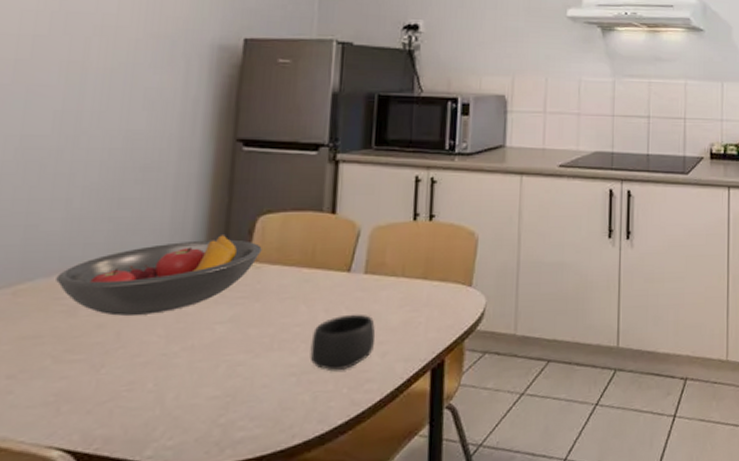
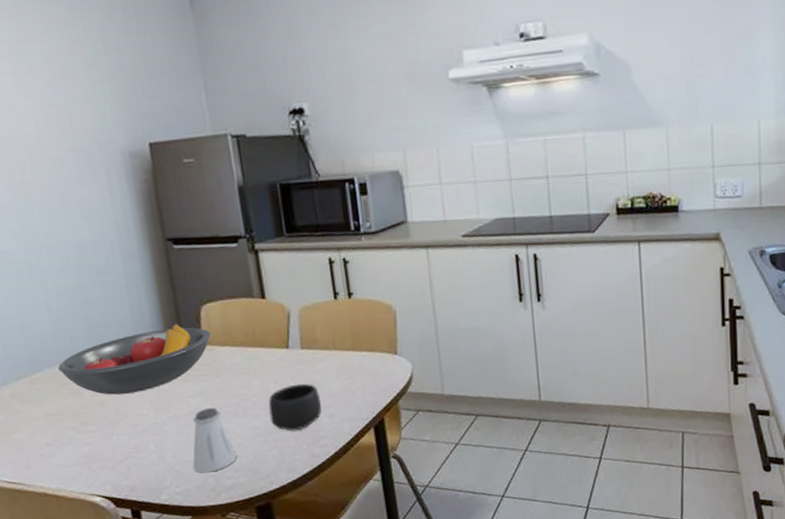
saltshaker: none [197,338,258,422] -> present [192,408,237,473]

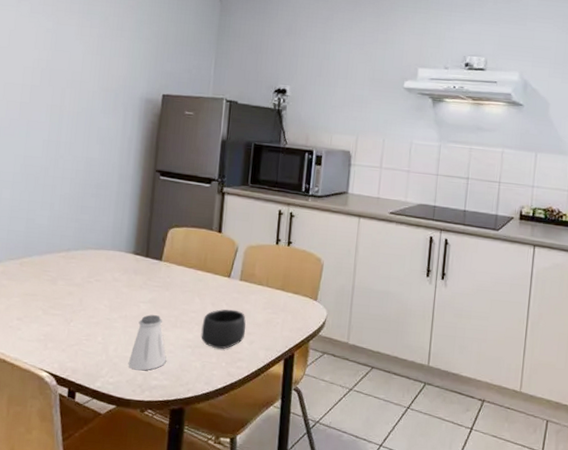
fruit bowl: present [58,323,211,395] -> none [45,238,171,290]

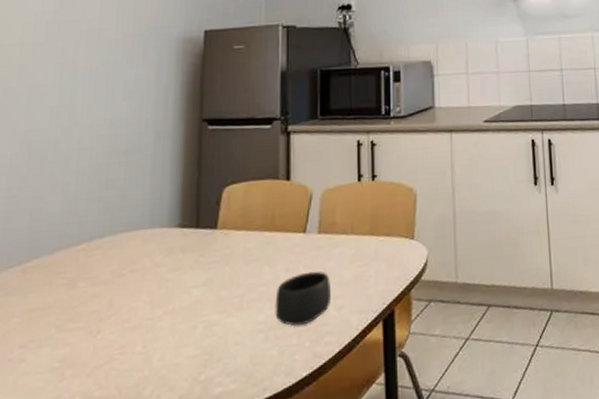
saltshaker: present [128,314,166,371] -> none [180,299,232,379]

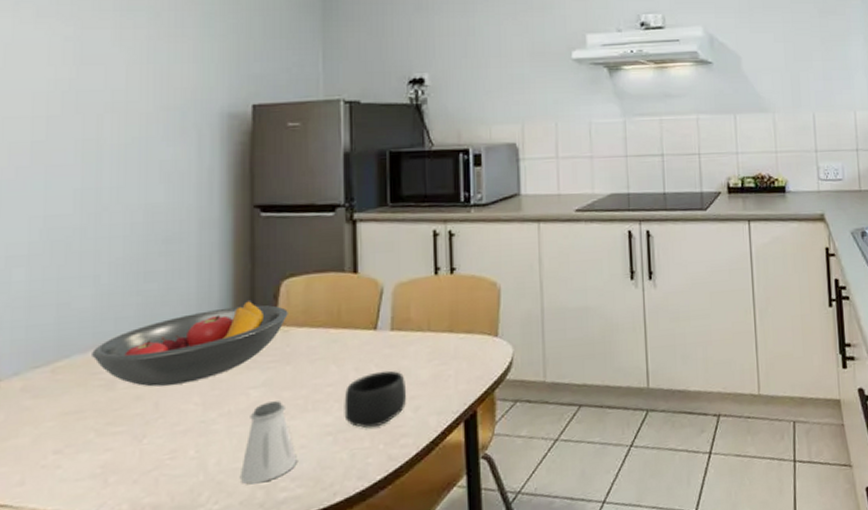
fruit bowl: none [57,205,229,286] -> present [92,299,288,387]
saltshaker: none [180,299,232,379] -> present [239,401,297,485]

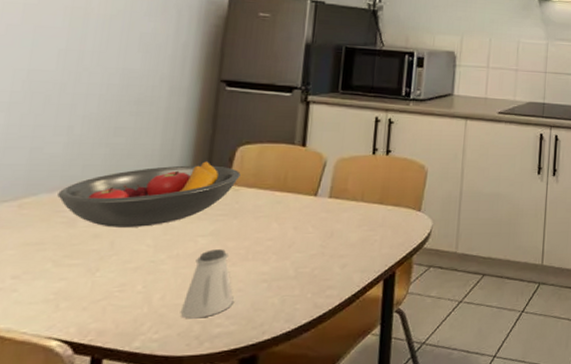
mug: present [344,370,407,428] -> none [280,231,337,279]

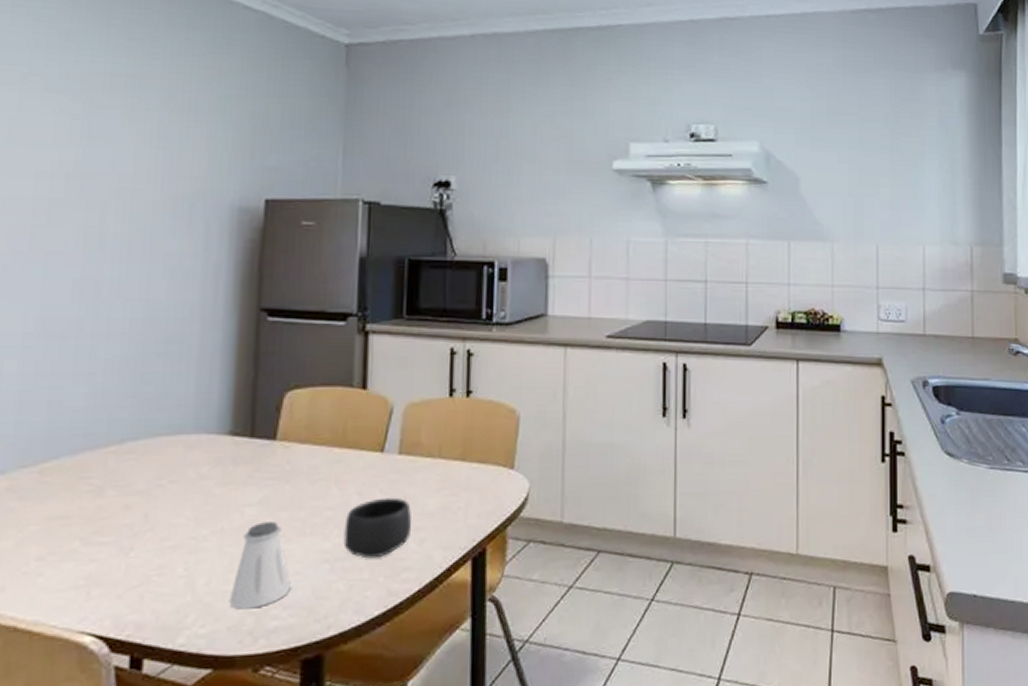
fruit bowl: present [57,160,241,227] -> none [81,410,290,497]
mug: none [280,231,337,279] -> present [343,497,412,559]

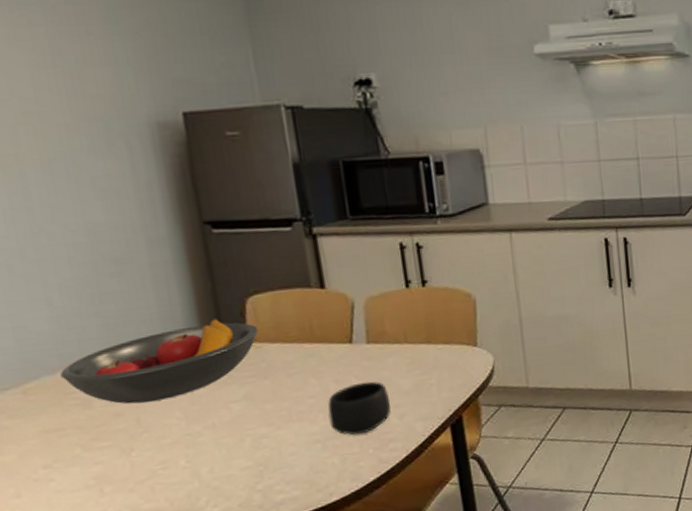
fruit bowl: none [81,410,290,497] -> present [60,317,259,404]
saltshaker: present [229,522,291,610] -> none [234,413,289,489]

